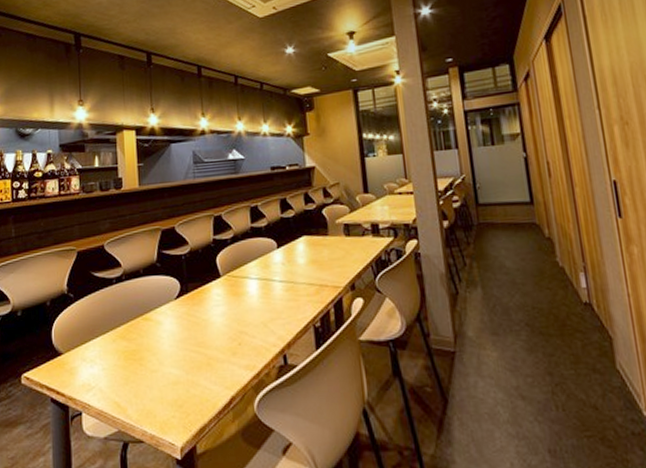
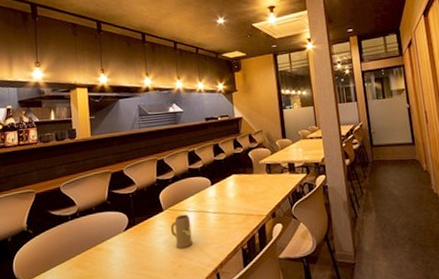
beer mug: none [228,281,255,324] -> present [170,214,193,249]

